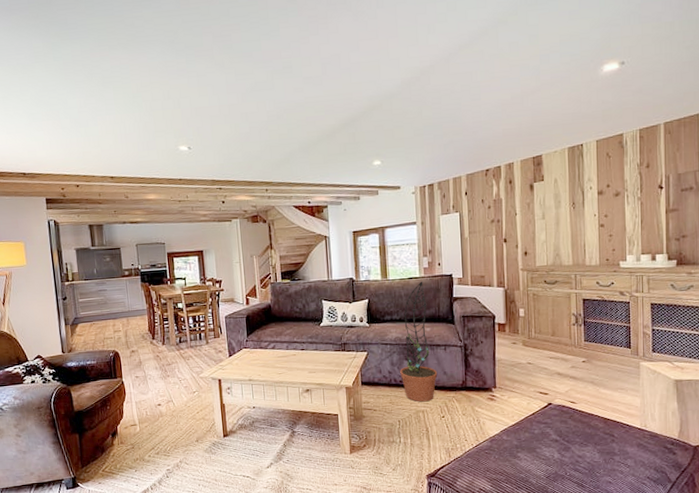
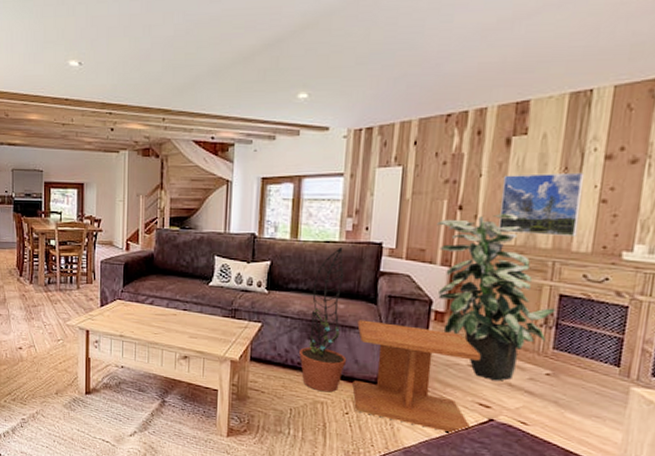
side table: none [442,338,537,420] -> present [352,320,481,434]
indoor plant: none [490,241,582,373] -> present [437,212,556,381]
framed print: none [533,206,588,256] -> present [499,172,585,236]

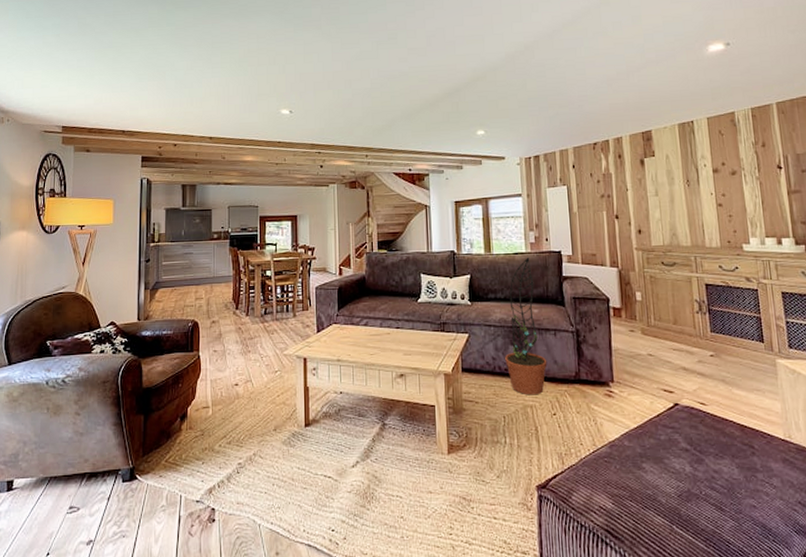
side table: present [352,320,481,434] -> none [551,321,663,422]
indoor plant: present [437,212,556,381] -> none [601,219,706,367]
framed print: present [499,172,585,236] -> none [645,183,707,236]

